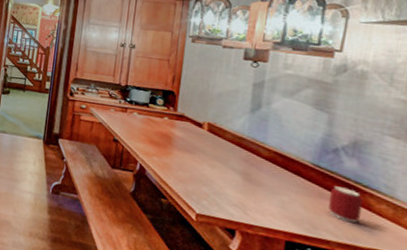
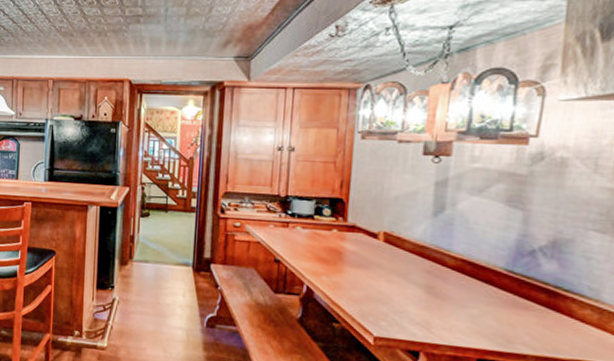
can: present [328,186,364,222] -> none [524,293,565,332]

